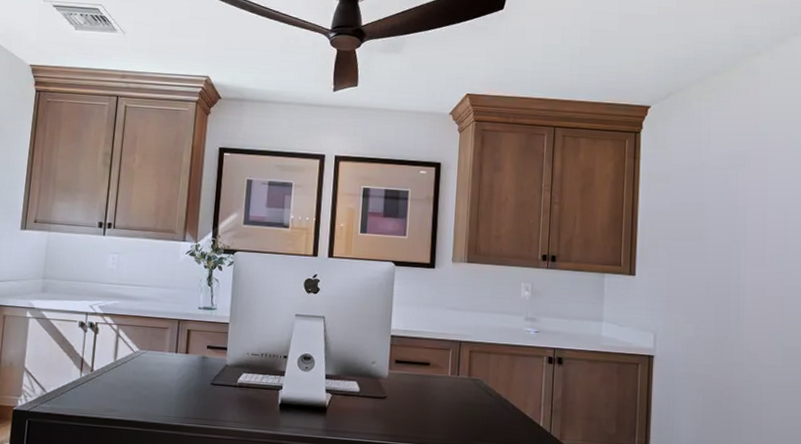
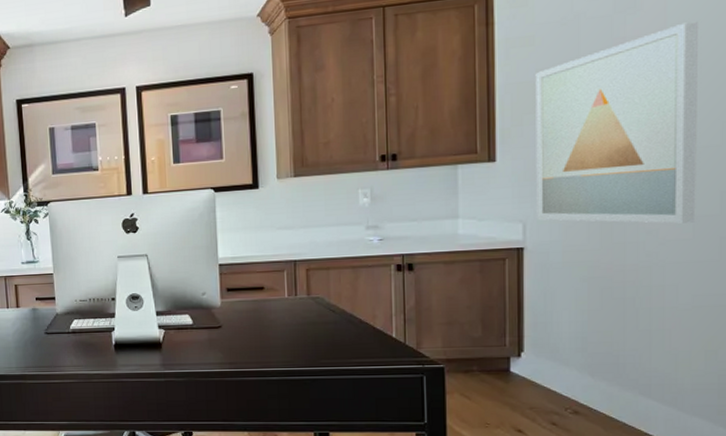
wall art: none [665,185,789,352] -> present [535,21,698,224]

